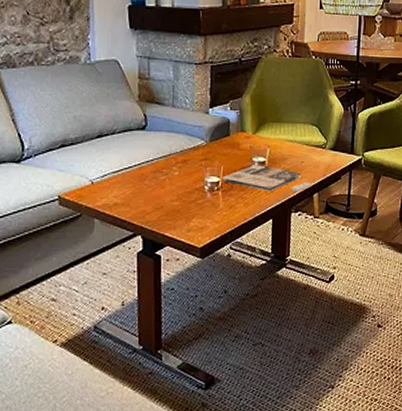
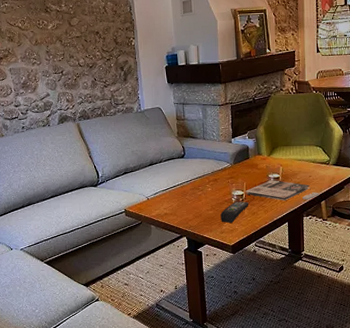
remote control: none [188,190,226,218] -> present [220,201,249,223]

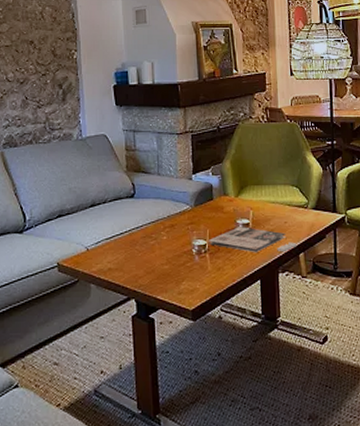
remote control: present [220,201,249,223] -> none [178,253,213,281]

